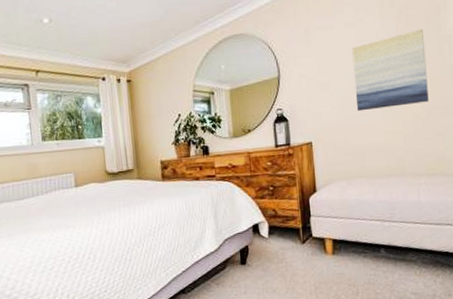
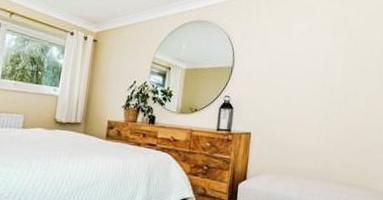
wall art: present [352,29,429,112] -> none [297,51,368,119]

